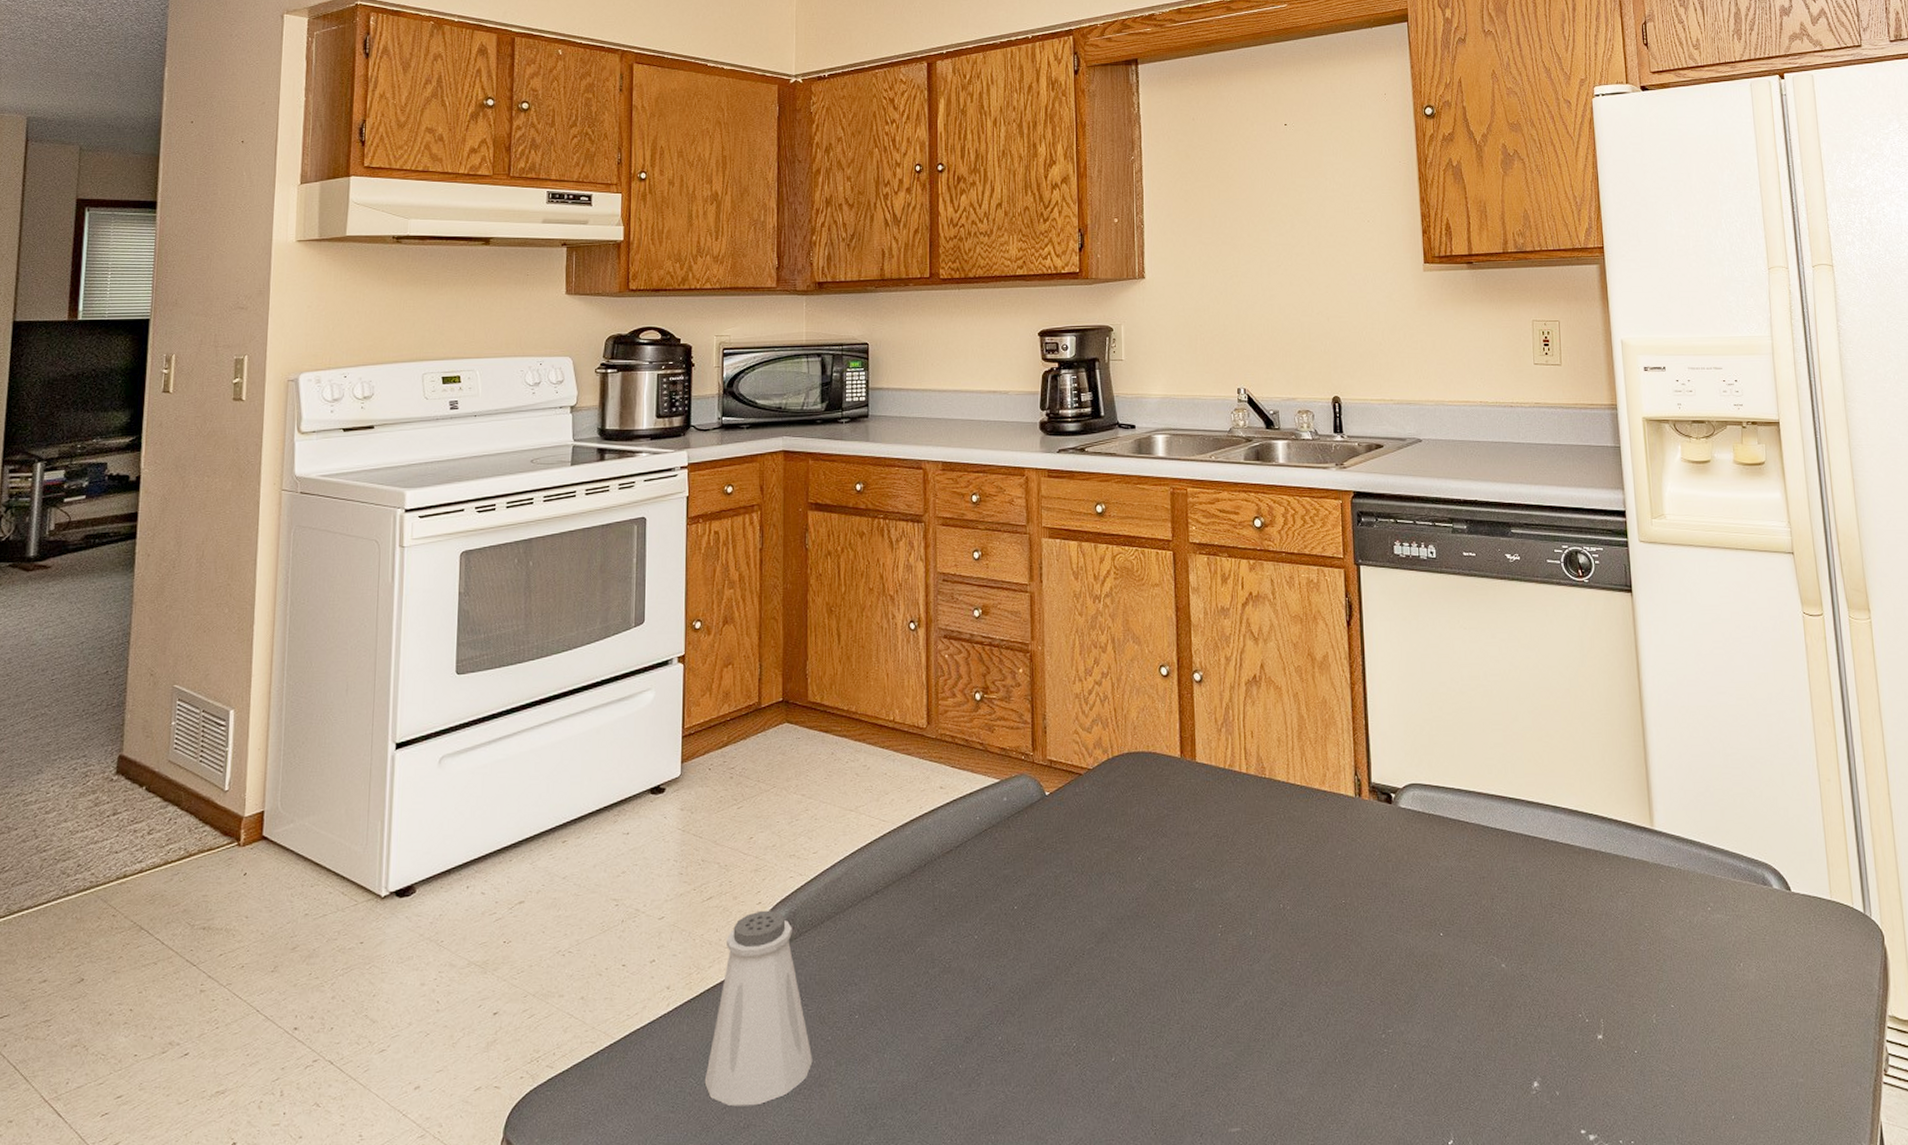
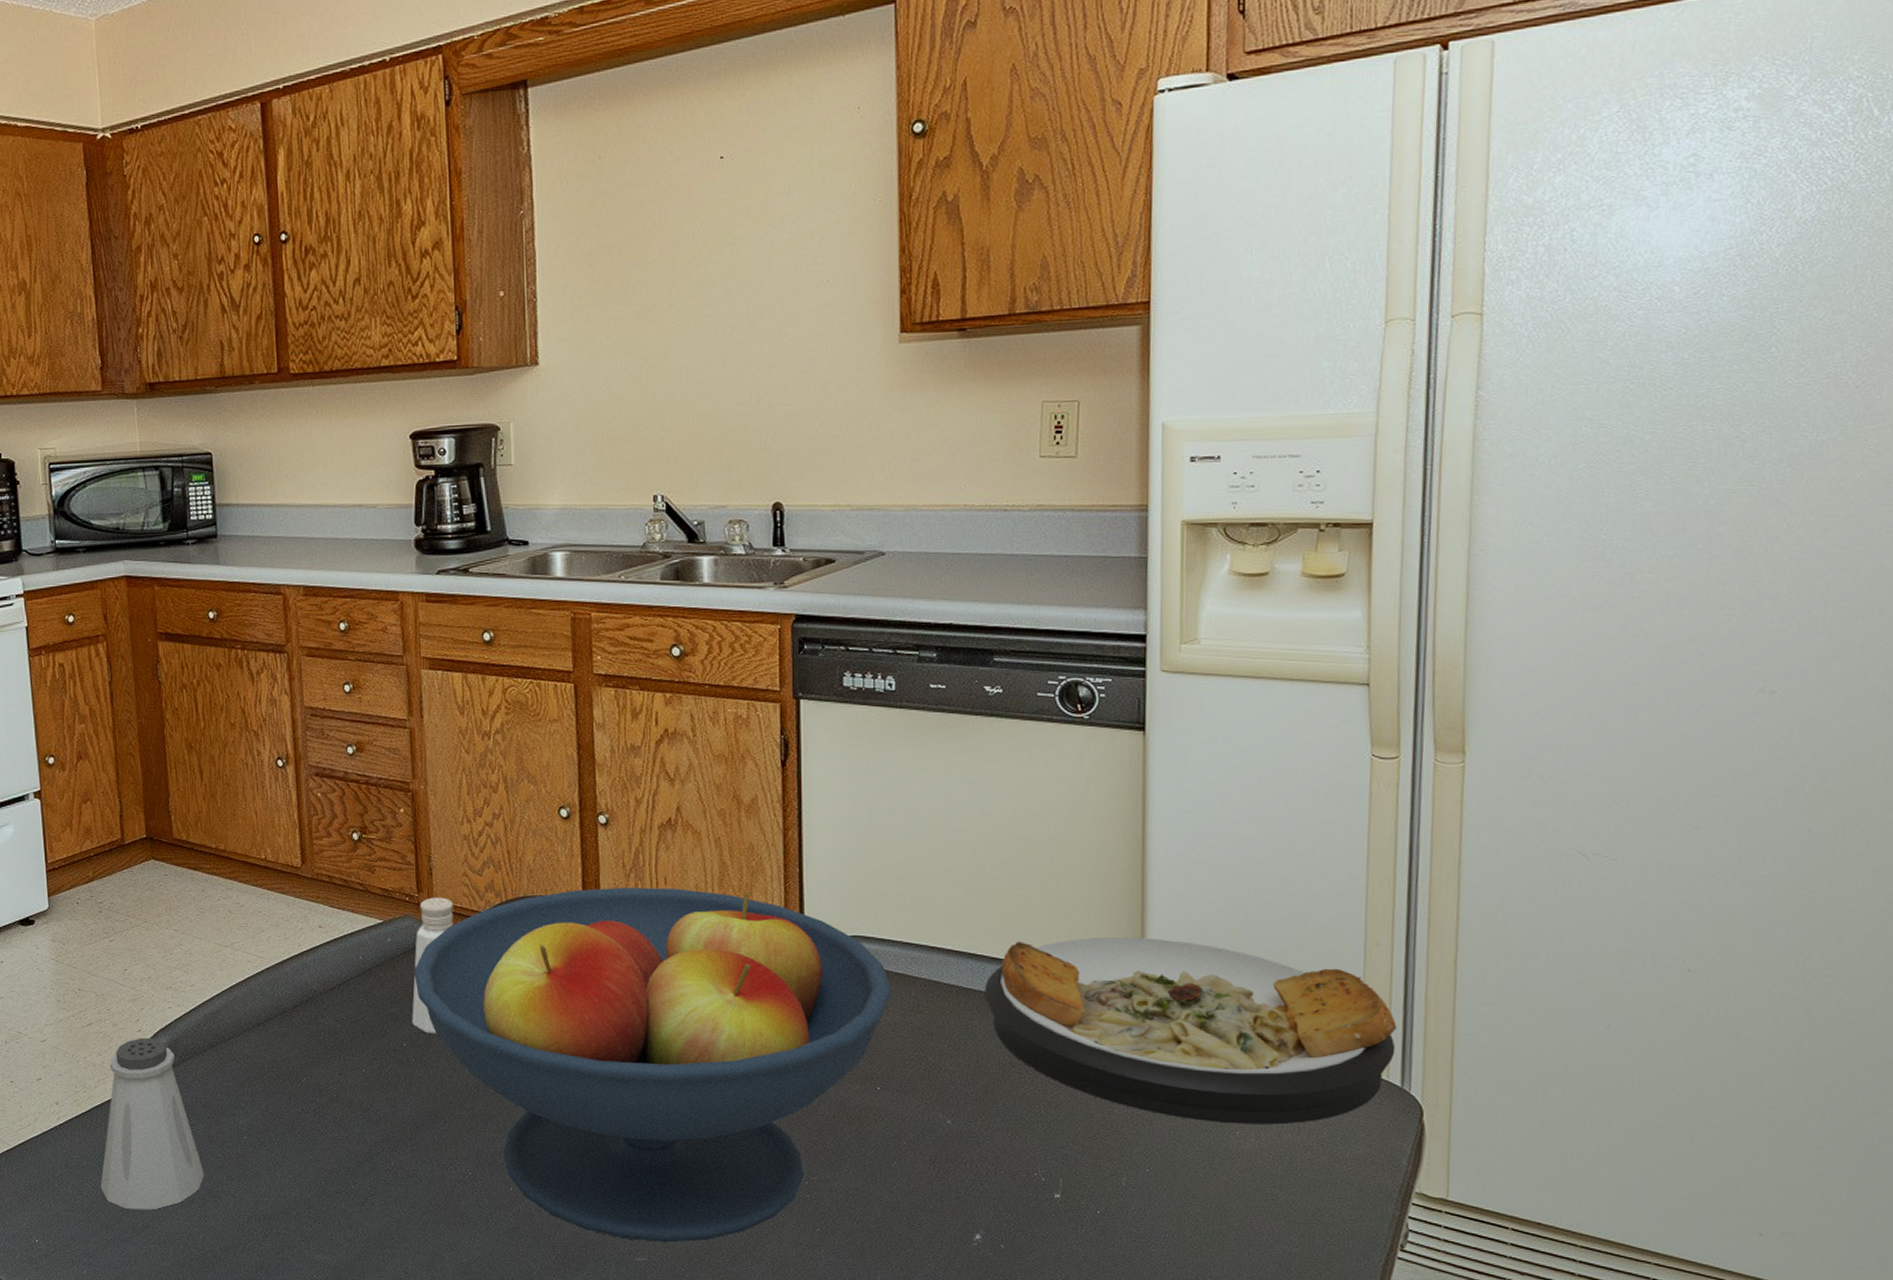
pepper shaker: none [1023,755,1065,895] -> present [412,897,454,1034]
fruit bowl: none [1027,741,1448,1110] -> present [414,887,892,1243]
plate: none [1524,779,1855,956] -> present [984,937,1397,1125]

